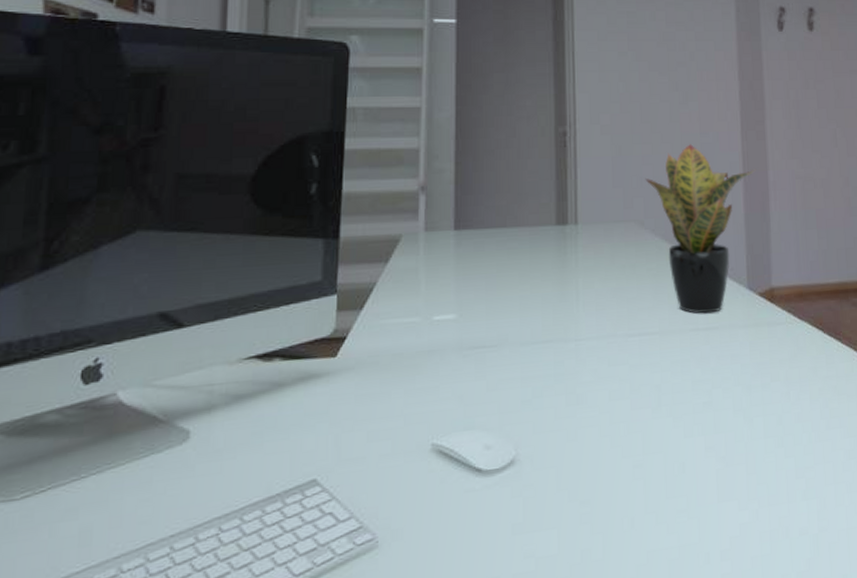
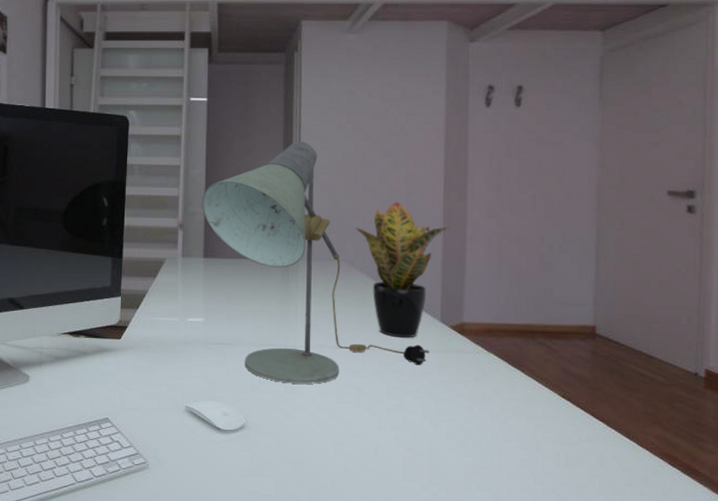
desk lamp: none [450,72,737,392] -> present [201,141,429,384]

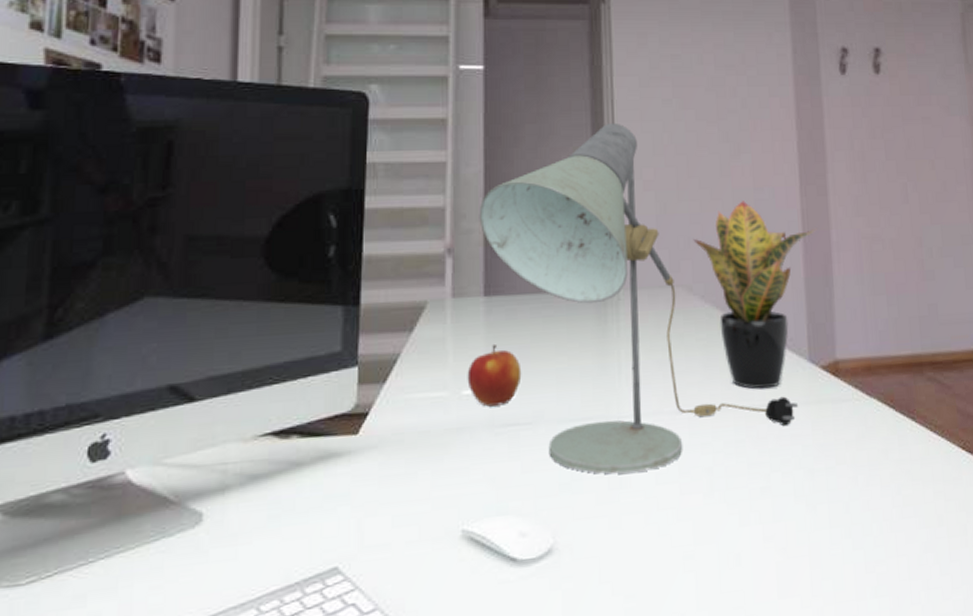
apple: none [191,289,228,331] -> present [467,343,522,407]

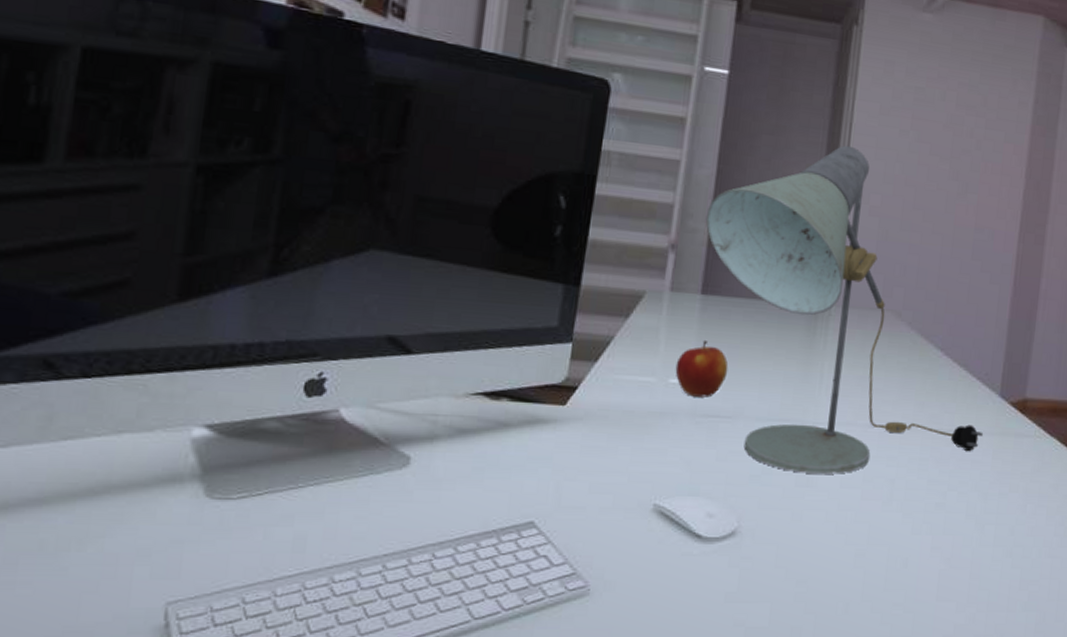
potted plant: present [693,201,818,389] -> none [909,239,1030,416]

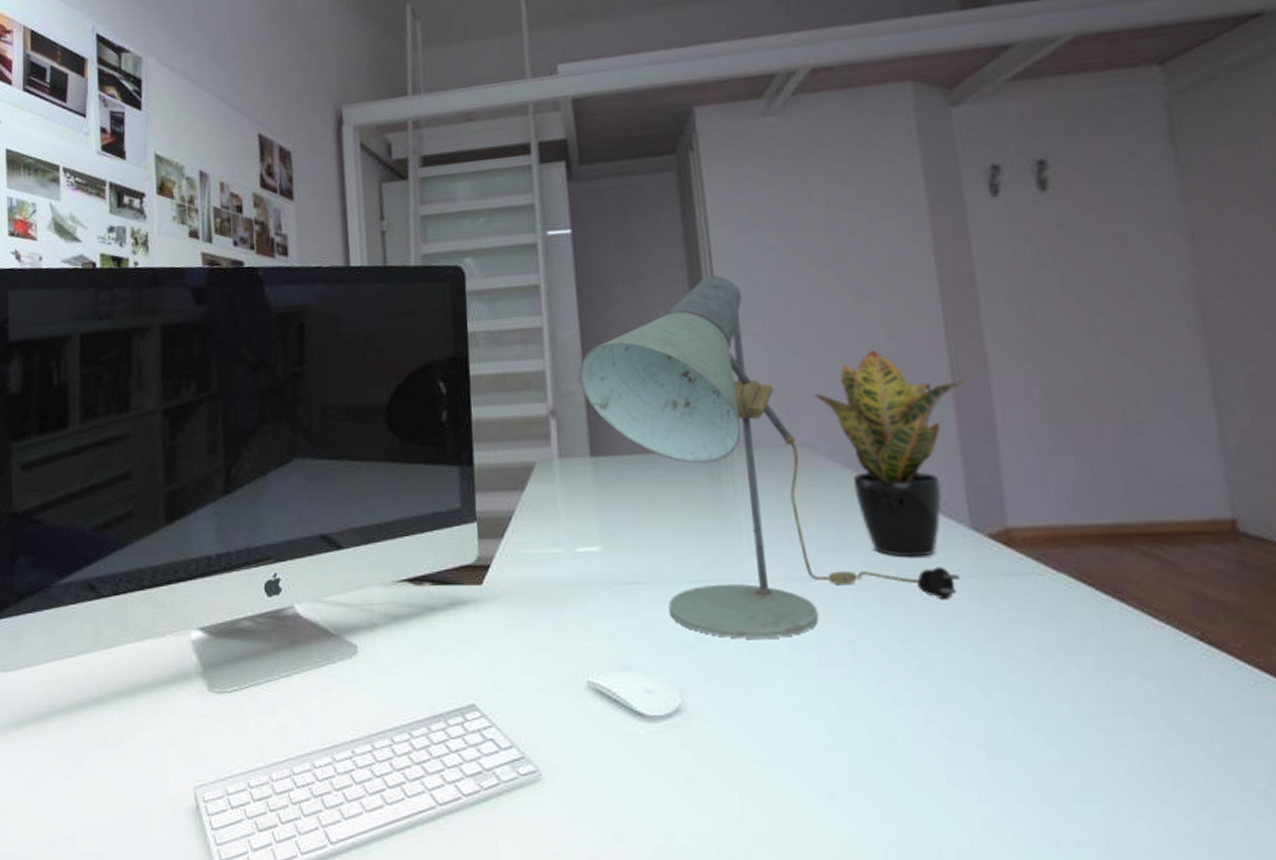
apple: present [675,339,729,398] -> none [579,503,635,564]
potted plant: none [909,239,1030,416] -> present [814,350,973,558]

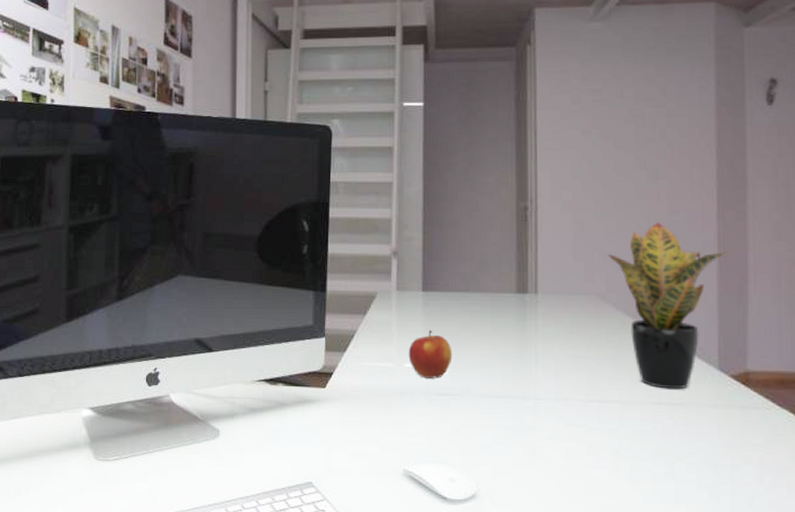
desk lamp: present [578,275,960,639] -> none [418,150,705,445]
apple: none [579,503,635,564] -> present [408,329,453,379]

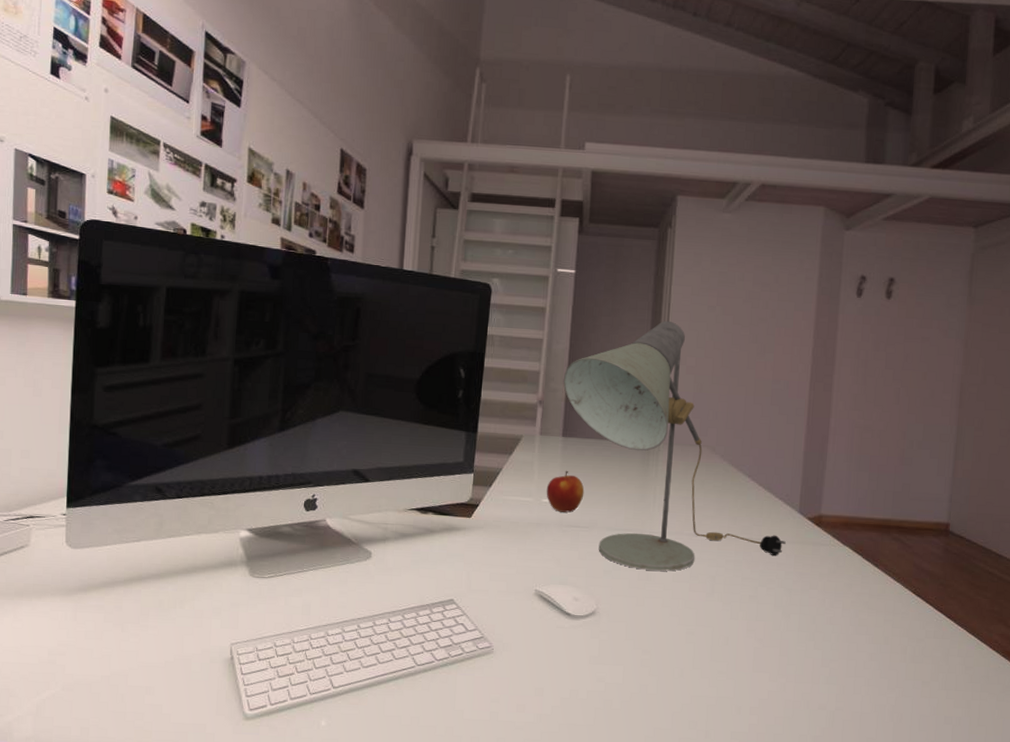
desk lamp: none [418,150,705,445] -> present [563,320,786,571]
potted plant: present [608,222,734,390] -> none [720,389,820,528]

